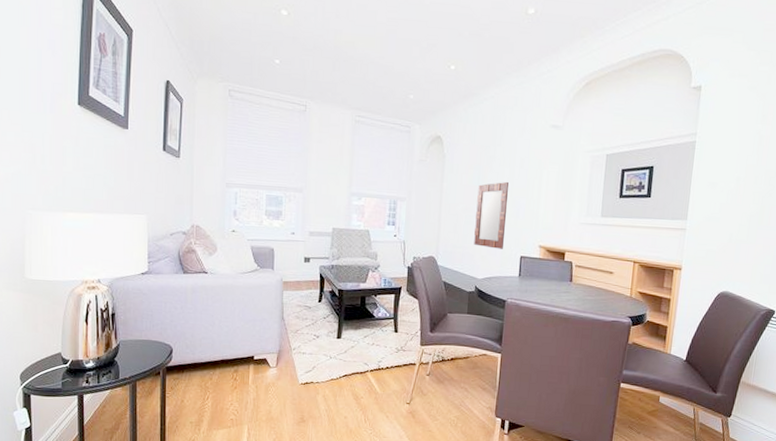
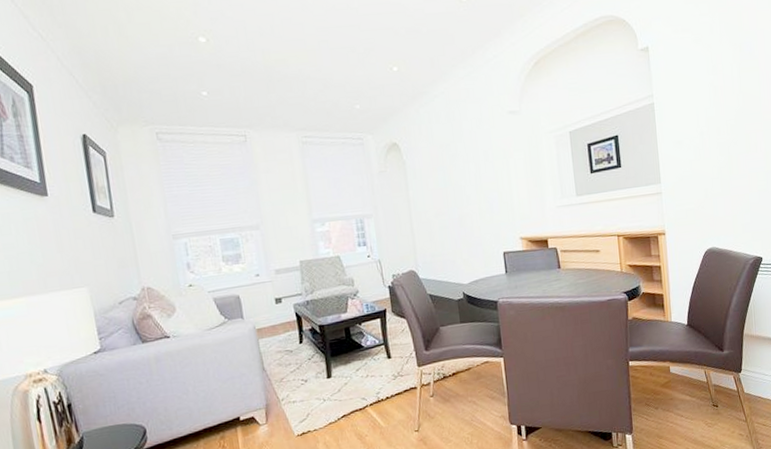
home mirror: present [474,181,509,249] -> none [446,177,484,250]

